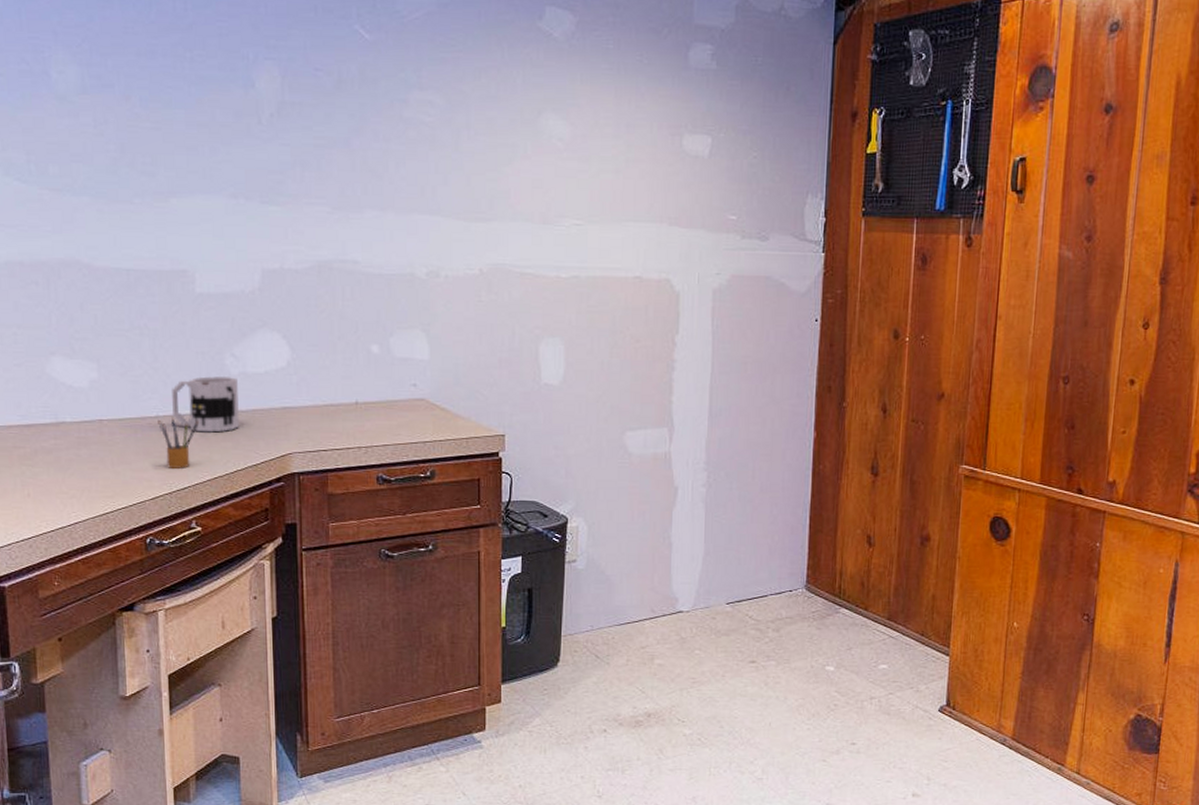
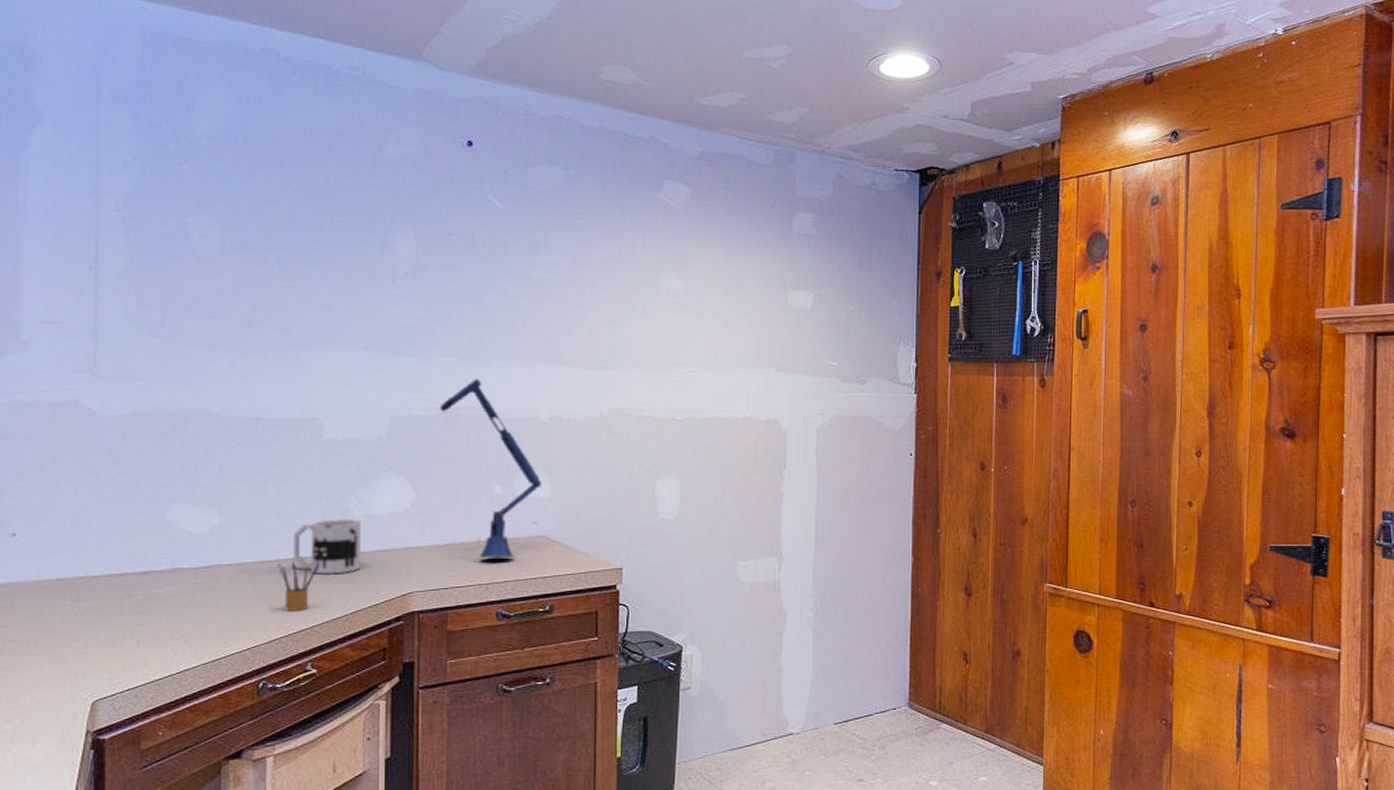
desk lamp: none [312,229,420,420] -> present [439,378,542,557]

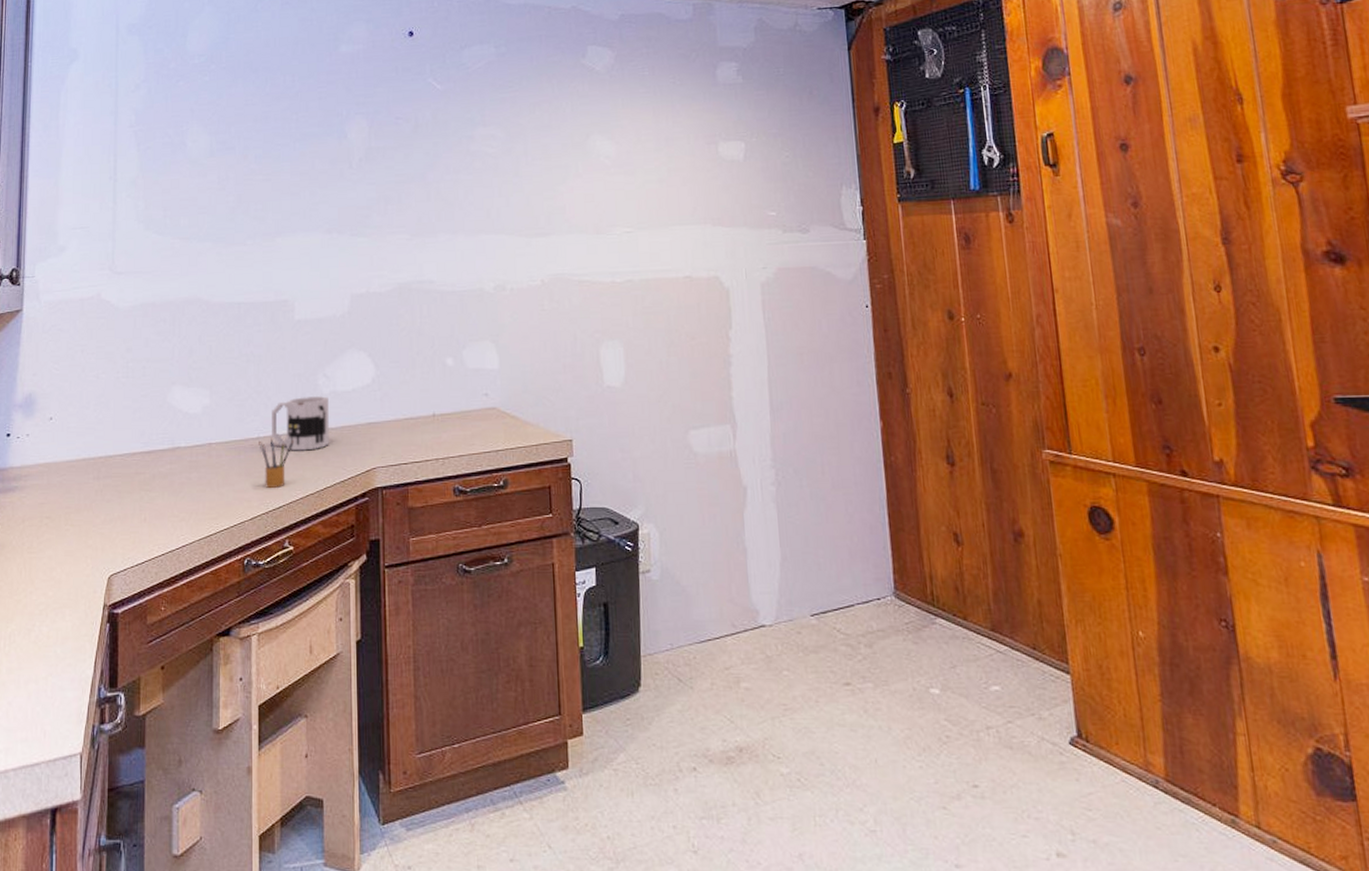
desk lamp: present [439,378,542,557] -> none [393,253,491,431]

